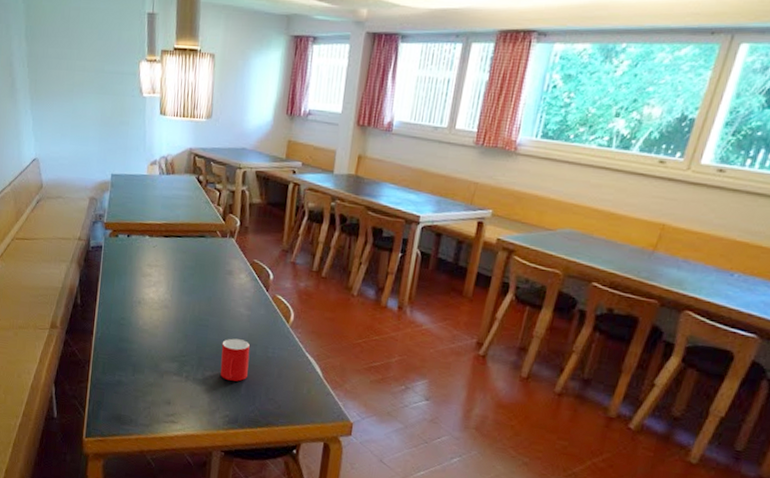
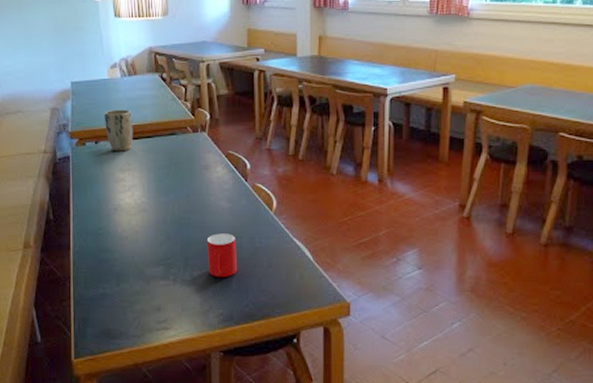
plant pot: none [138,205,165,248] -> present [105,109,134,151]

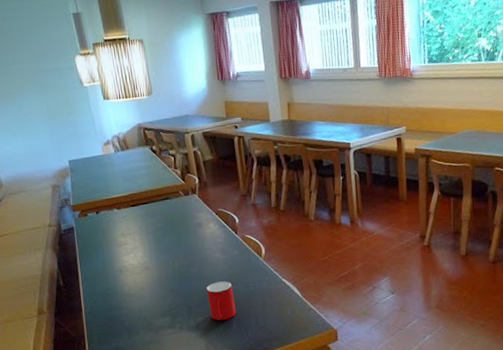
plant pot: present [105,109,134,151] -> none [103,180,131,219]

